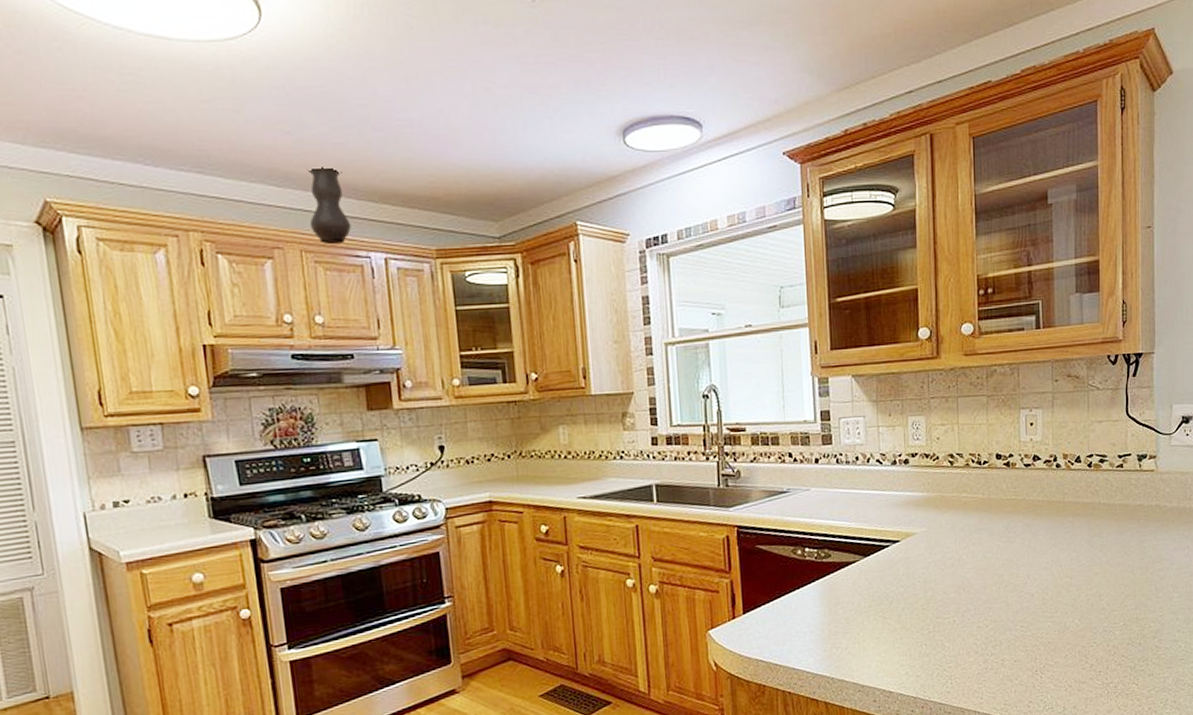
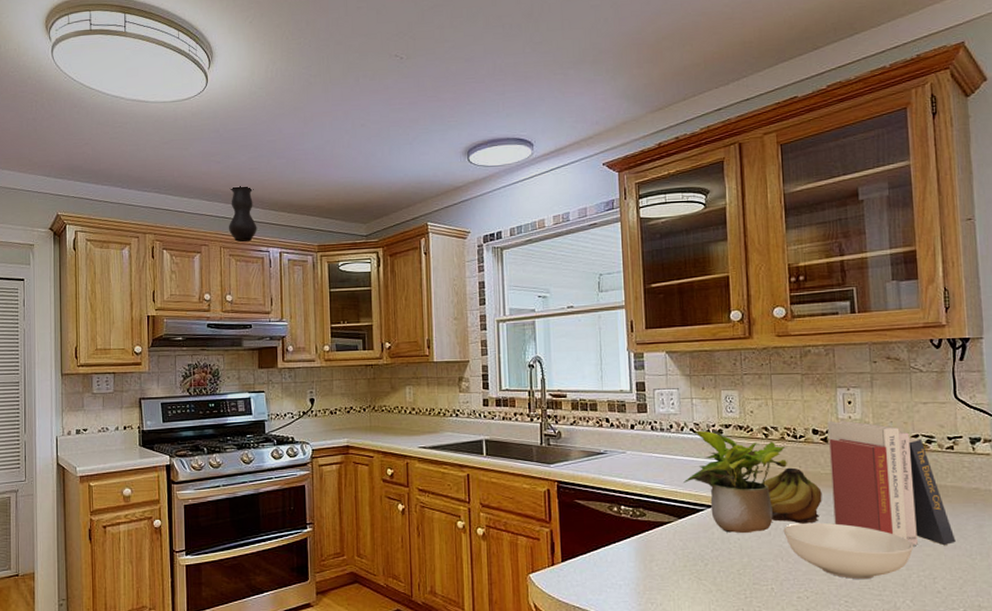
potted plant: none [869,460,971,568] -> present [683,430,787,533]
fruit: none [945,495,1003,553] -> present [760,467,822,524]
bowl: none [965,549,1084,604] -> present [783,522,914,580]
books: none [1010,443,1120,565] -> present [827,420,956,546]

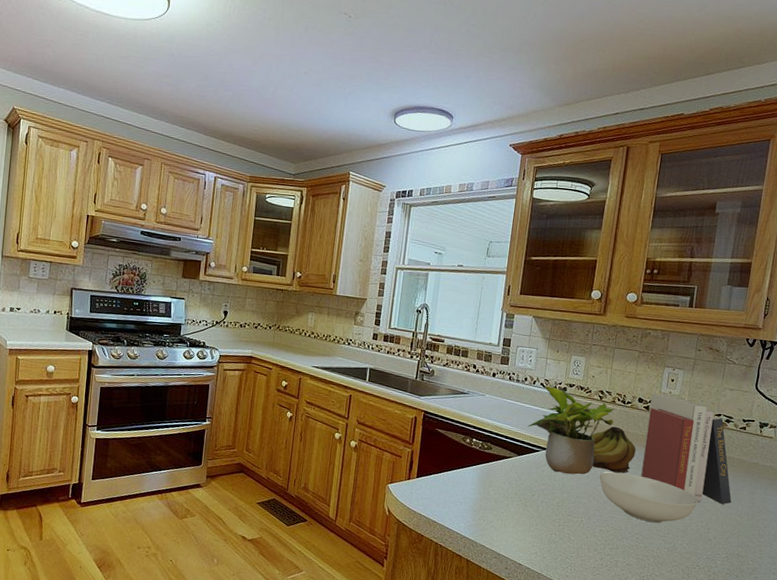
vase: present [228,186,257,243] -> none [170,110,199,163]

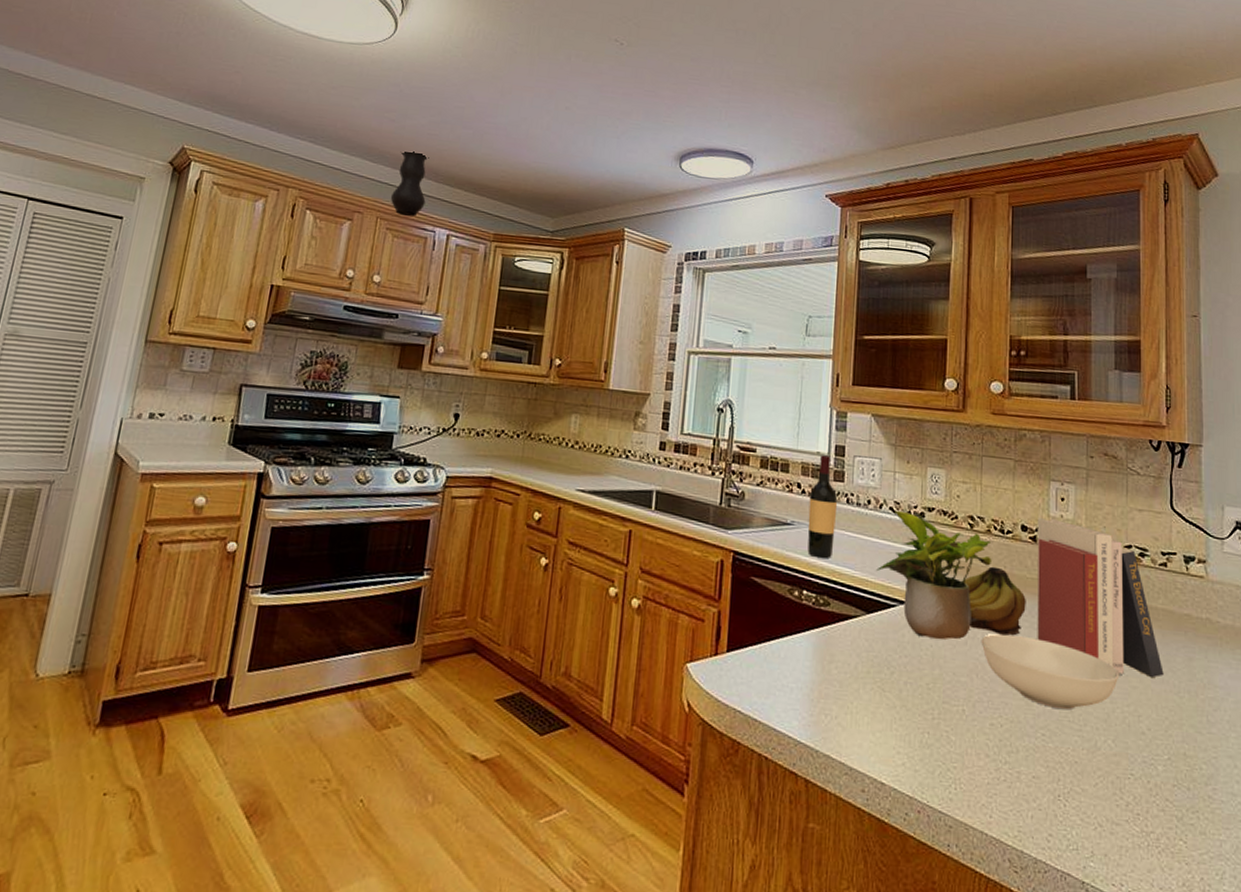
vase: none [170,110,199,163] -> present [390,151,429,217]
wine bottle: none [478,345,503,418] -> present [807,455,838,558]

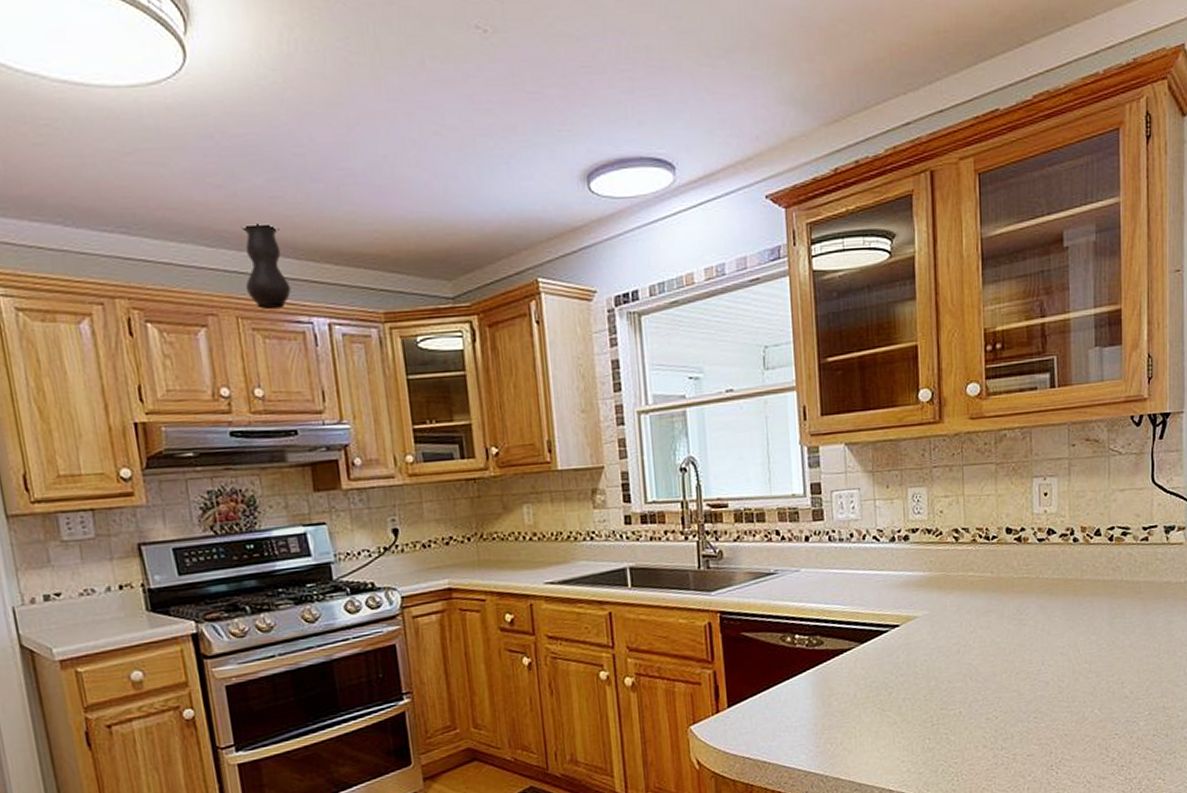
wine bottle: present [807,455,838,558] -> none [790,496,821,601]
potted plant: present [876,510,992,640] -> none [865,536,978,655]
fruit: present [961,566,1026,636] -> none [950,573,1014,638]
bowl: present [981,633,1120,710] -> none [972,633,1104,693]
books: present [1036,517,1164,679] -> none [1021,515,1145,650]

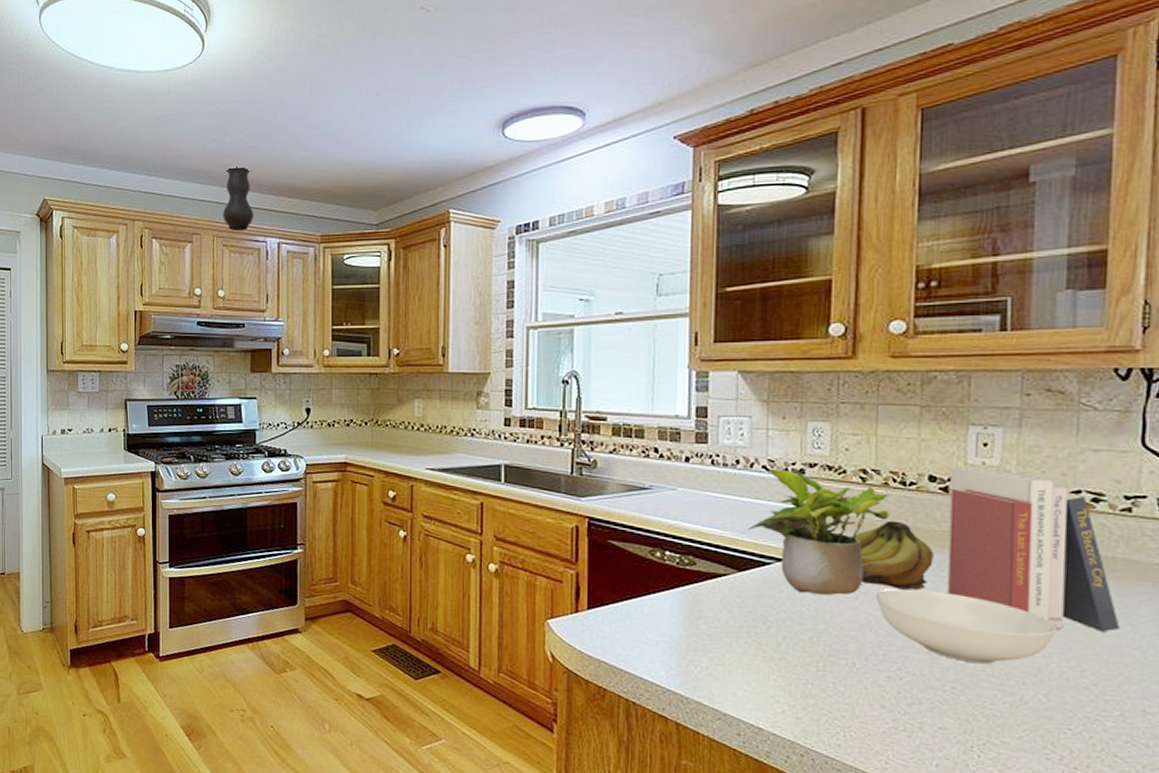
potted plant: none [865,536,978,655] -> present [748,468,890,595]
fruit: none [950,573,1014,638] -> present [850,520,934,591]
bowl: none [972,633,1104,693] -> present [875,588,1057,665]
books: none [1021,515,1145,650] -> present [947,465,1120,633]

